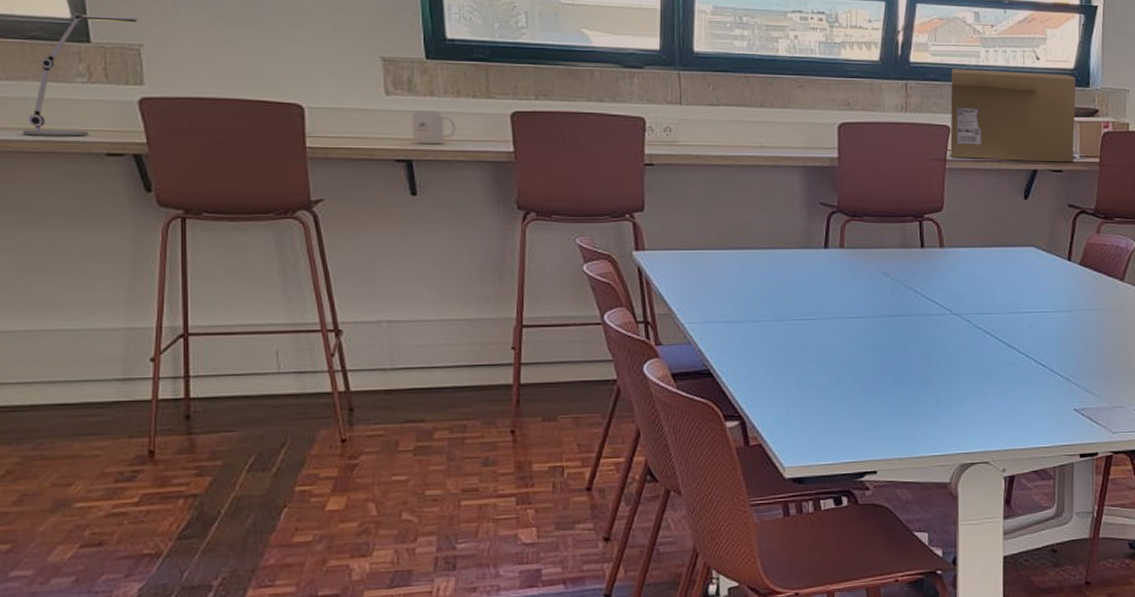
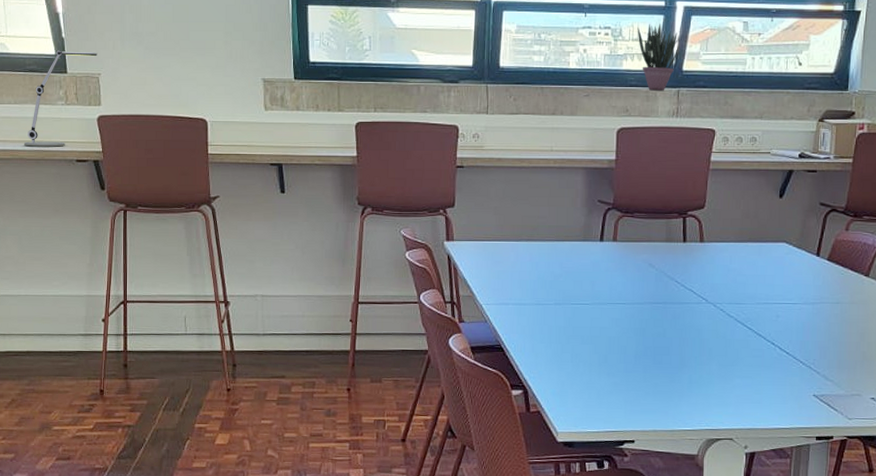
mug: present [411,110,456,145] -> none [282,123,315,151]
potted plant: none [856,10,905,84] -> present [637,23,679,92]
box: present [950,68,1076,163] -> none [714,76,835,163]

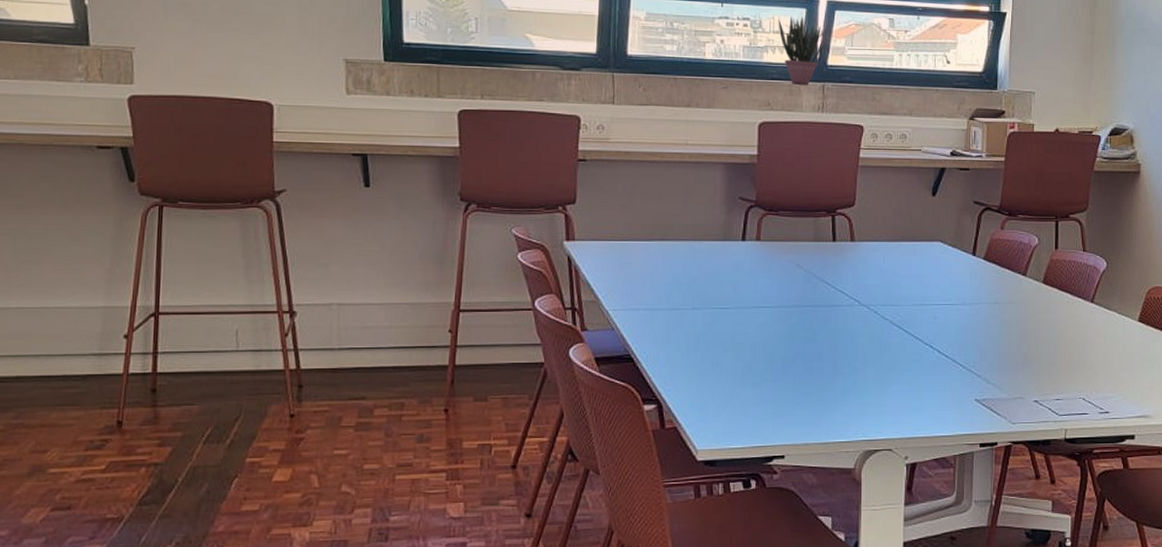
desk lamp: present [23,50,98,147] -> none [25,19,132,131]

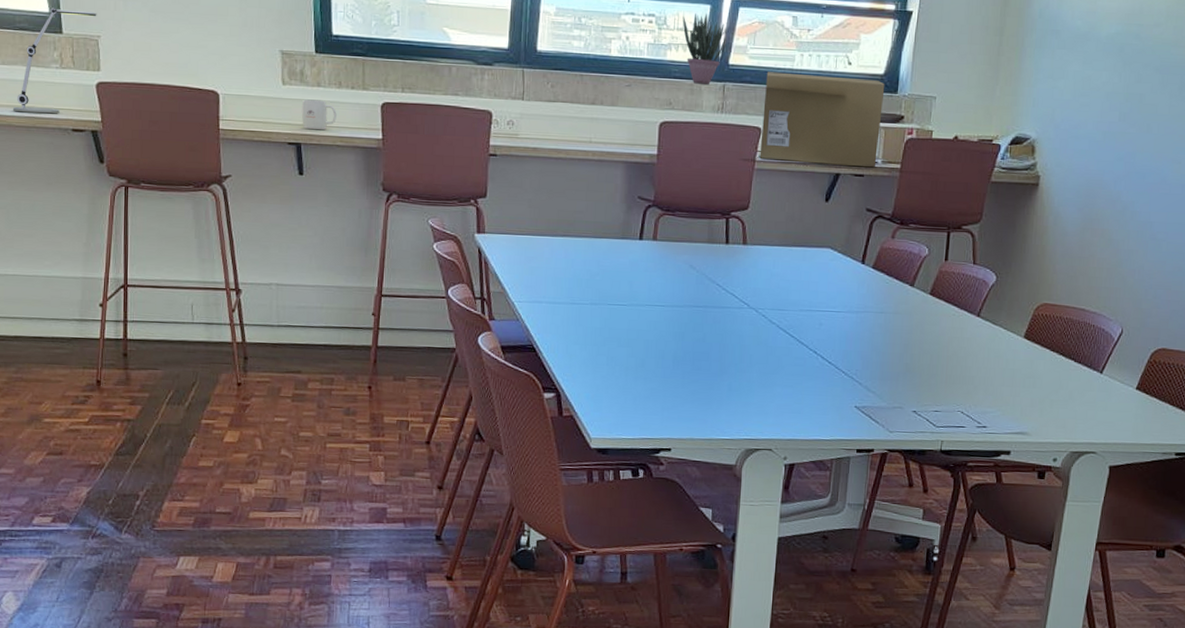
desk lamp: none [25,19,132,131] -> present [12,8,97,114]
mug: none [368,108,408,140] -> present [301,99,337,130]
box: none [863,71,984,161] -> present [759,72,885,168]

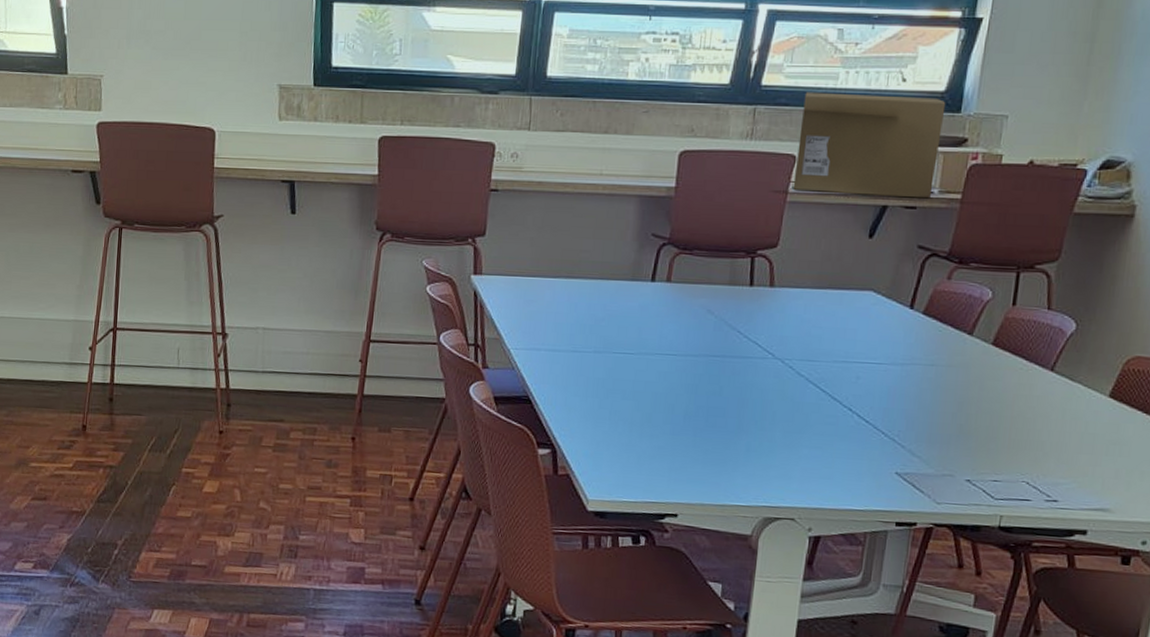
desk lamp: present [12,8,97,114] -> none [17,48,101,155]
mug: present [301,99,337,130] -> none [296,135,333,167]
potted plant: present [682,13,726,86] -> none [710,29,759,110]

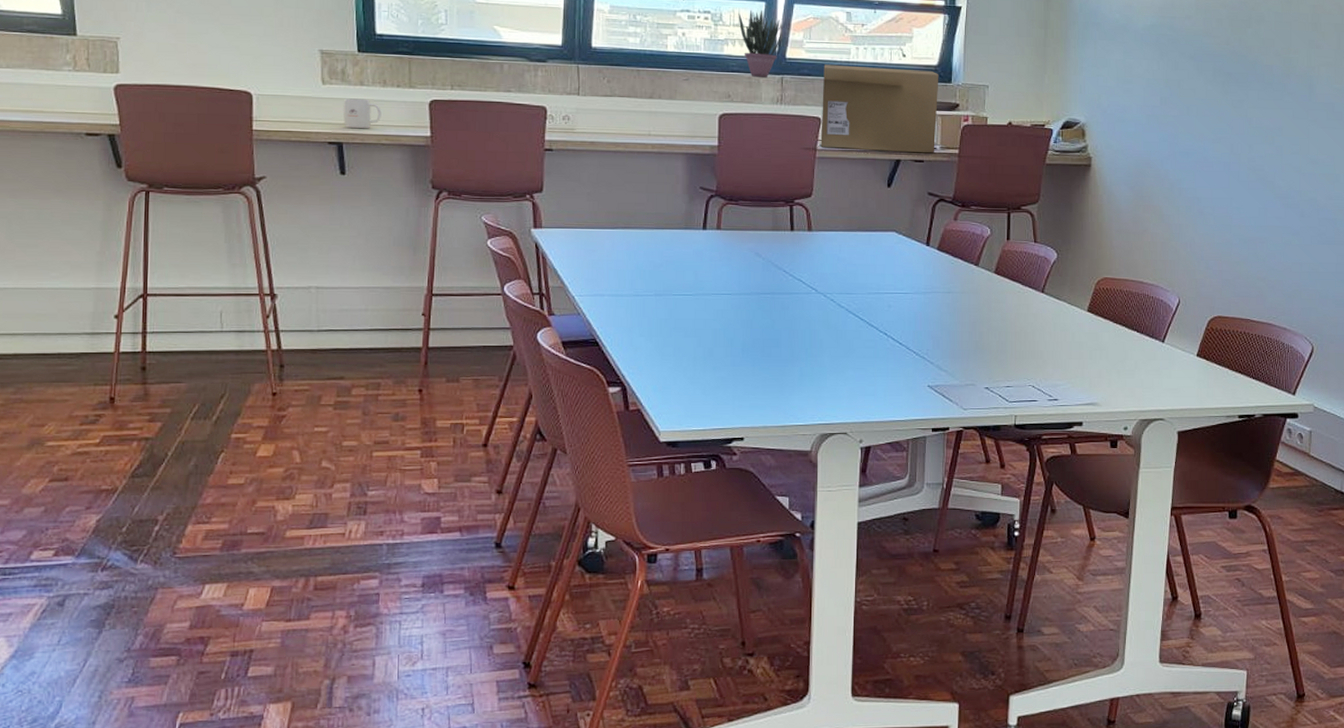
mug: none [296,135,333,167] -> present [343,98,382,129]
potted plant: none [710,29,759,110] -> present [738,9,782,79]

